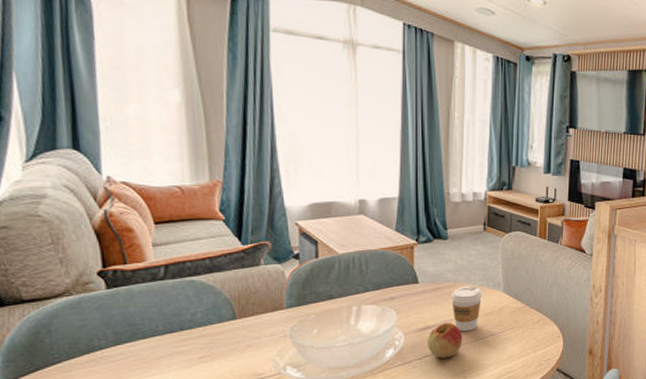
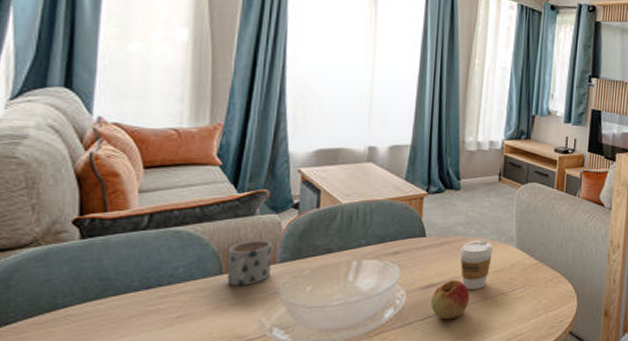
mug: none [239,288,280,329] -> present [227,240,273,286]

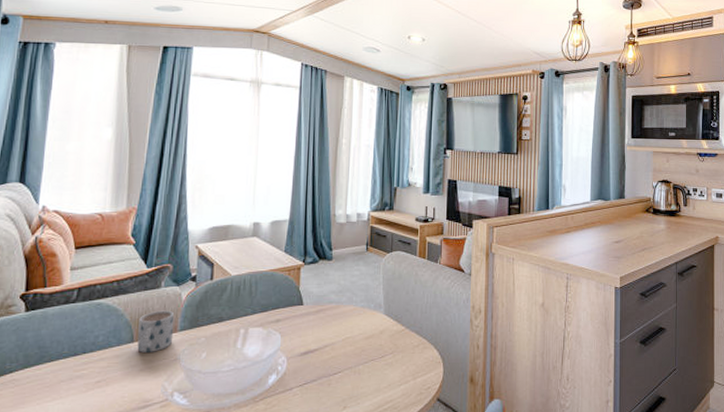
apple: present [431,279,470,320] -> none [309,346,344,385]
coffee cup: present [460,240,493,290] -> none [334,307,363,357]

